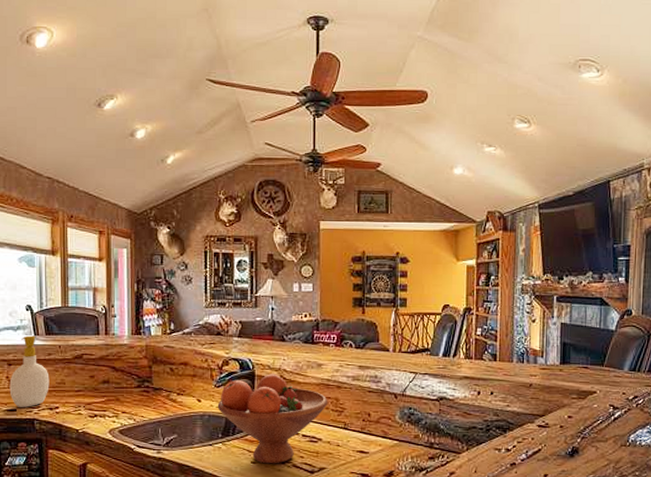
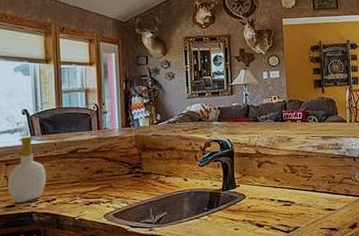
fruit bowl: present [217,374,328,464] -> none [202,150,298,229]

